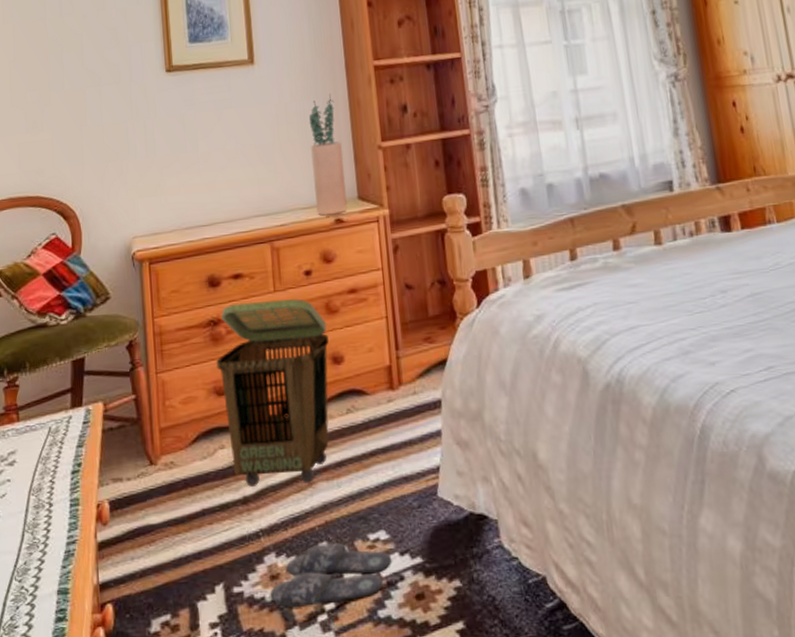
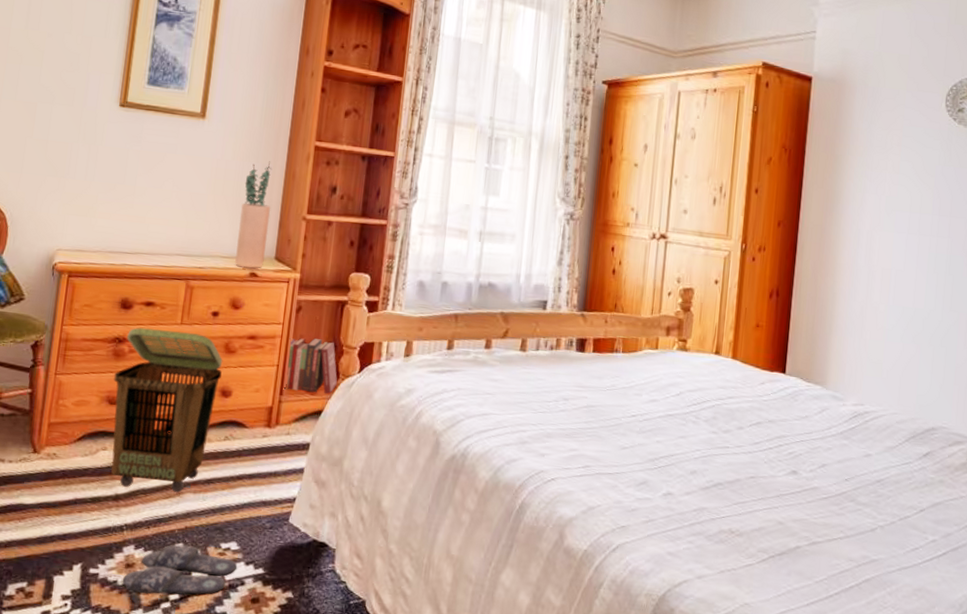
books: none [392,277,457,342] -> present [284,337,338,394]

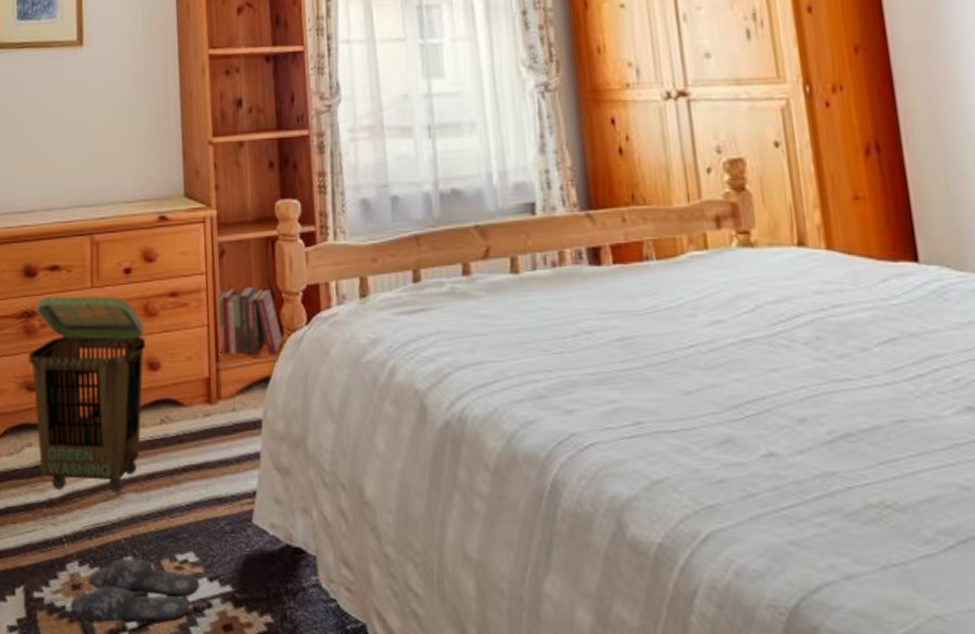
vase: present [235,161,272,269] -> none [136,81,173,212]

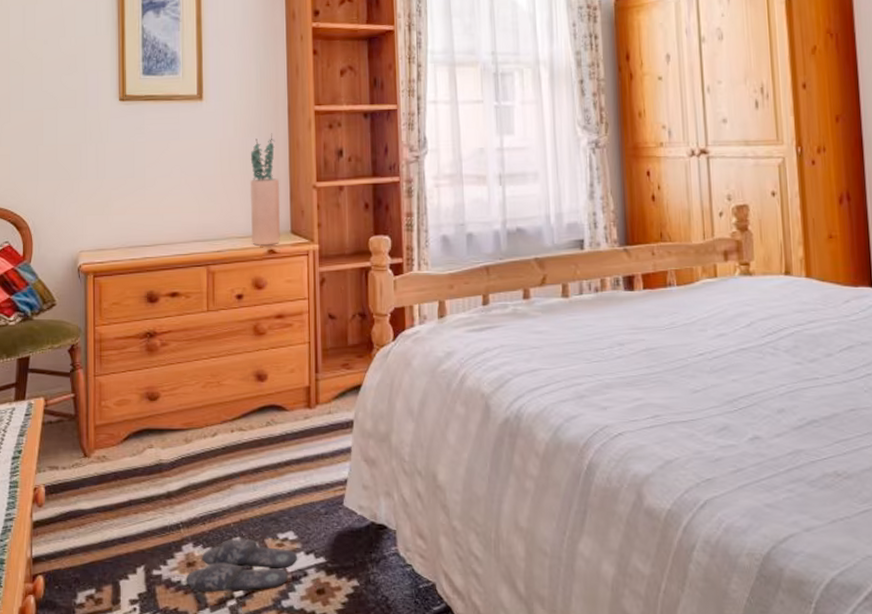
laundry basket: present [27,296,145,493] -> none [149,318,254,485]
vase: none [136,81,173,212] -> present [249,133,280,246]
books: present [216,286,283,356] -> none [317,309,373,367]

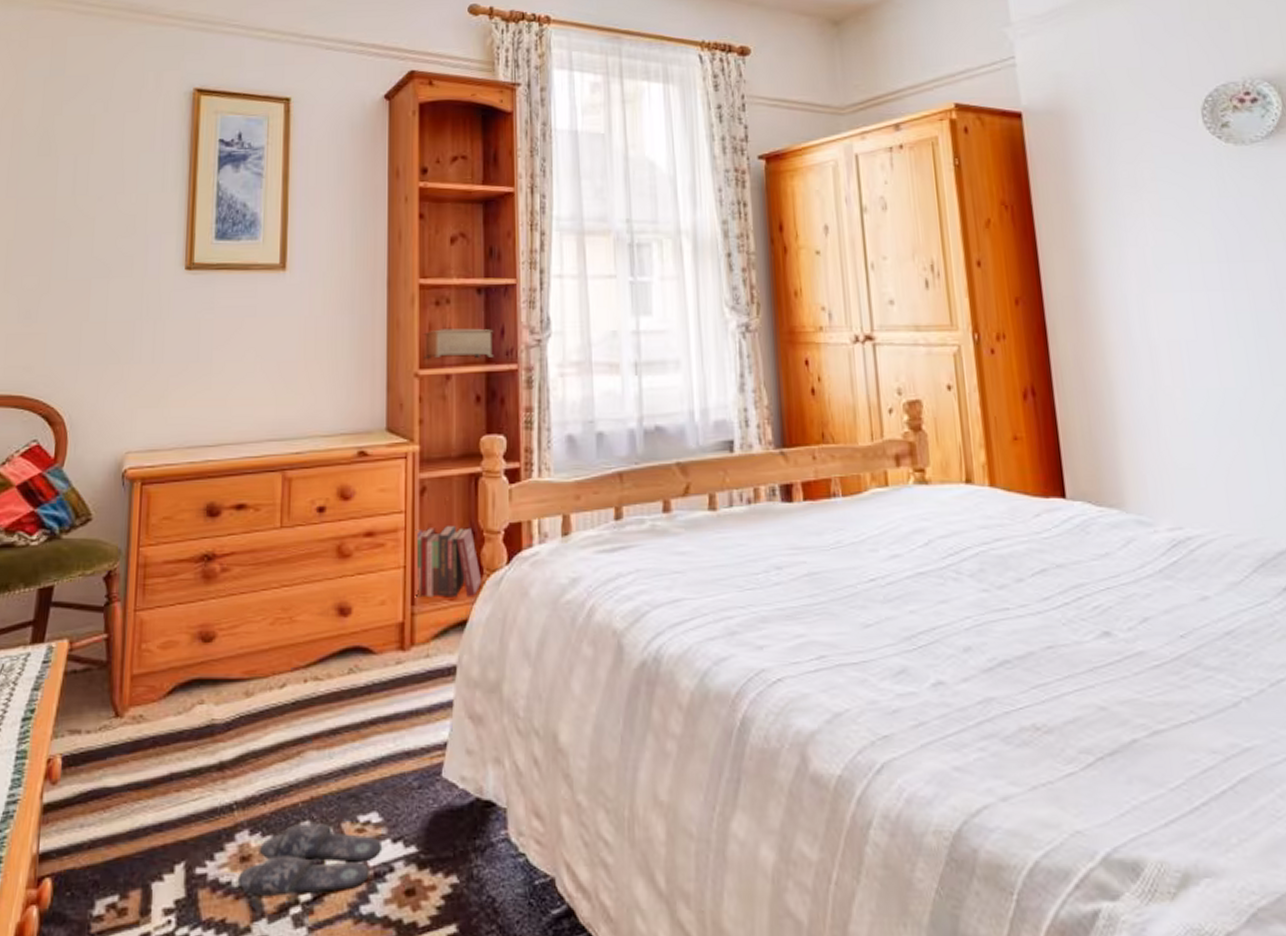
vase: present [249,133,280,246] -> none [338,310,374,446]
books: none [317,309,373,367] -> present [415,525,482,598]
decorative box: none [318,147,379,173] -> present [422,328,494,359]

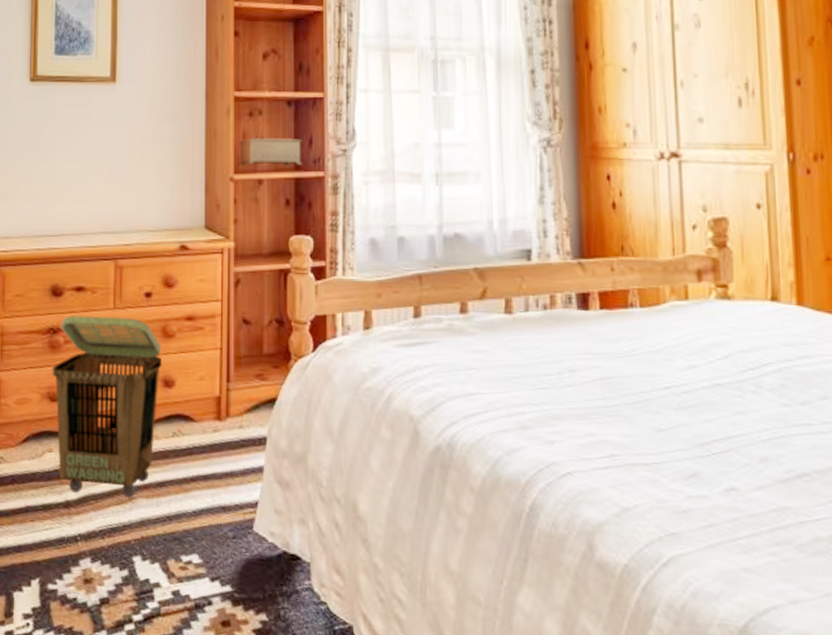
laundry basket: none [204,537,337,751] -> present [51,314,162,498]
slippers: present [239,823,381,897] -> none [83,557,201,615]
books: present [415,525,482,598] -> none [230,314,290,379]

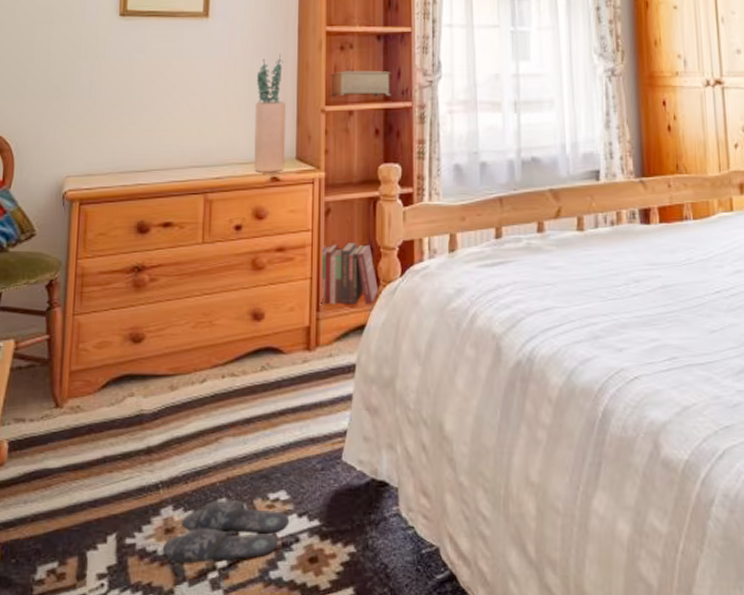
laundry basket: present [51,314,162,498] -> none [134,251,251,438]
slippers: none [83,557,201,615] -> present [163,500,288,564]
vase: none [162,120,194,241] -> present [254,53,286,173]
books: none [230,314,290,379] -> present [320,242,379,305]

